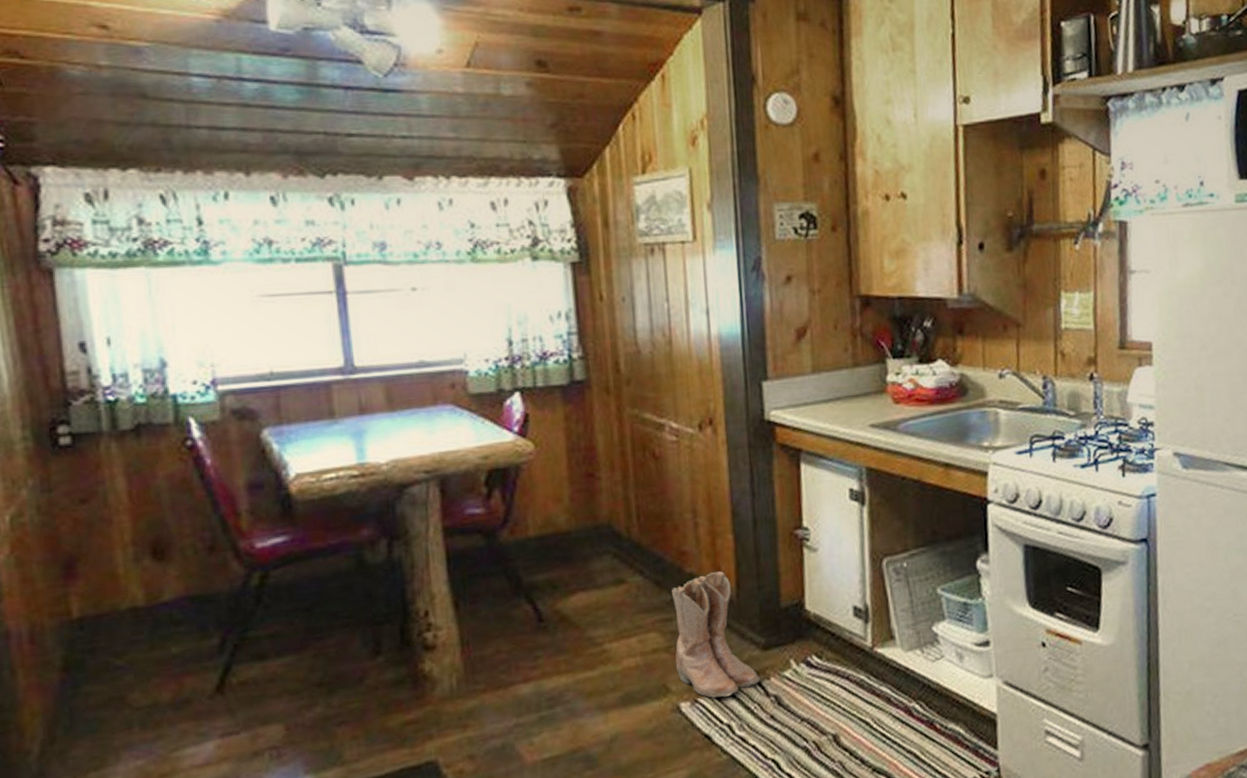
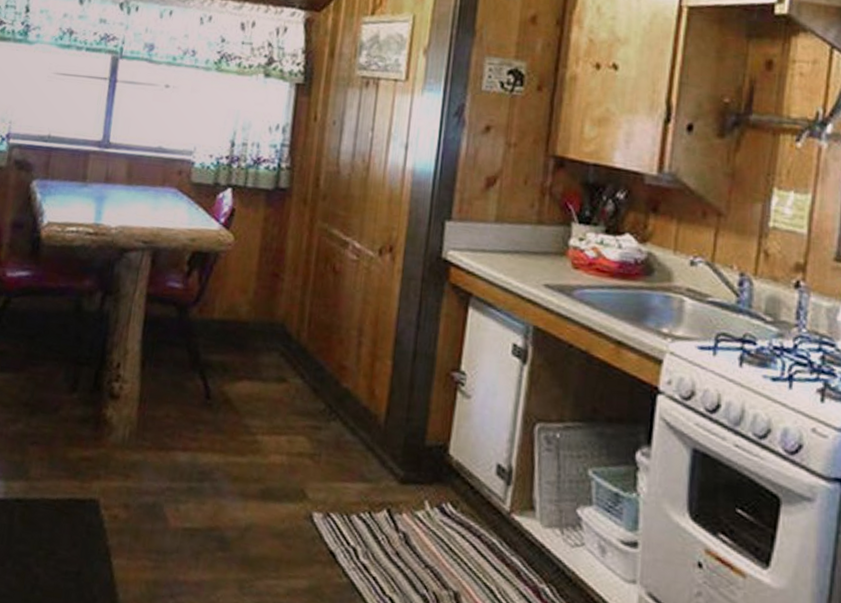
boots: present [672,570,760,698] -> none [316,392,392,519]

